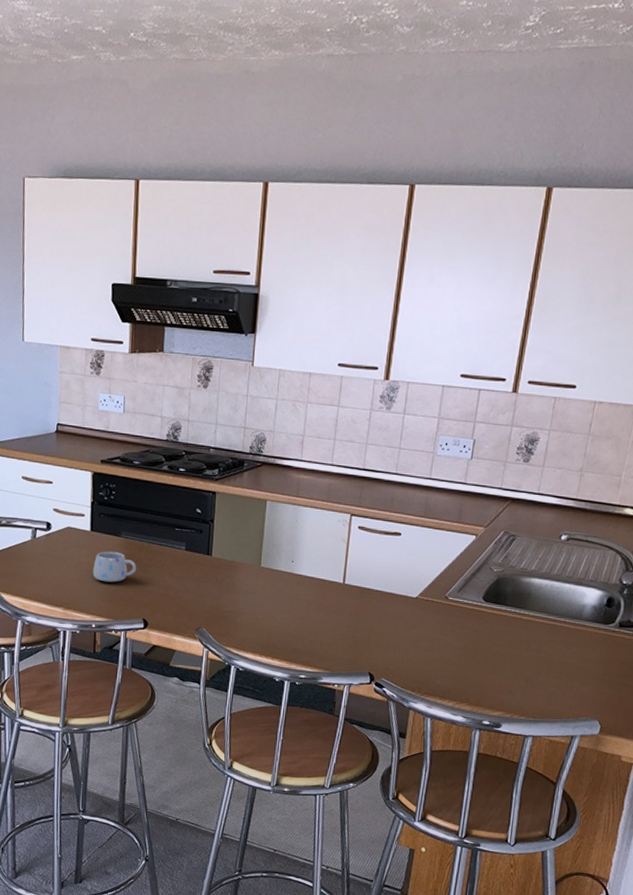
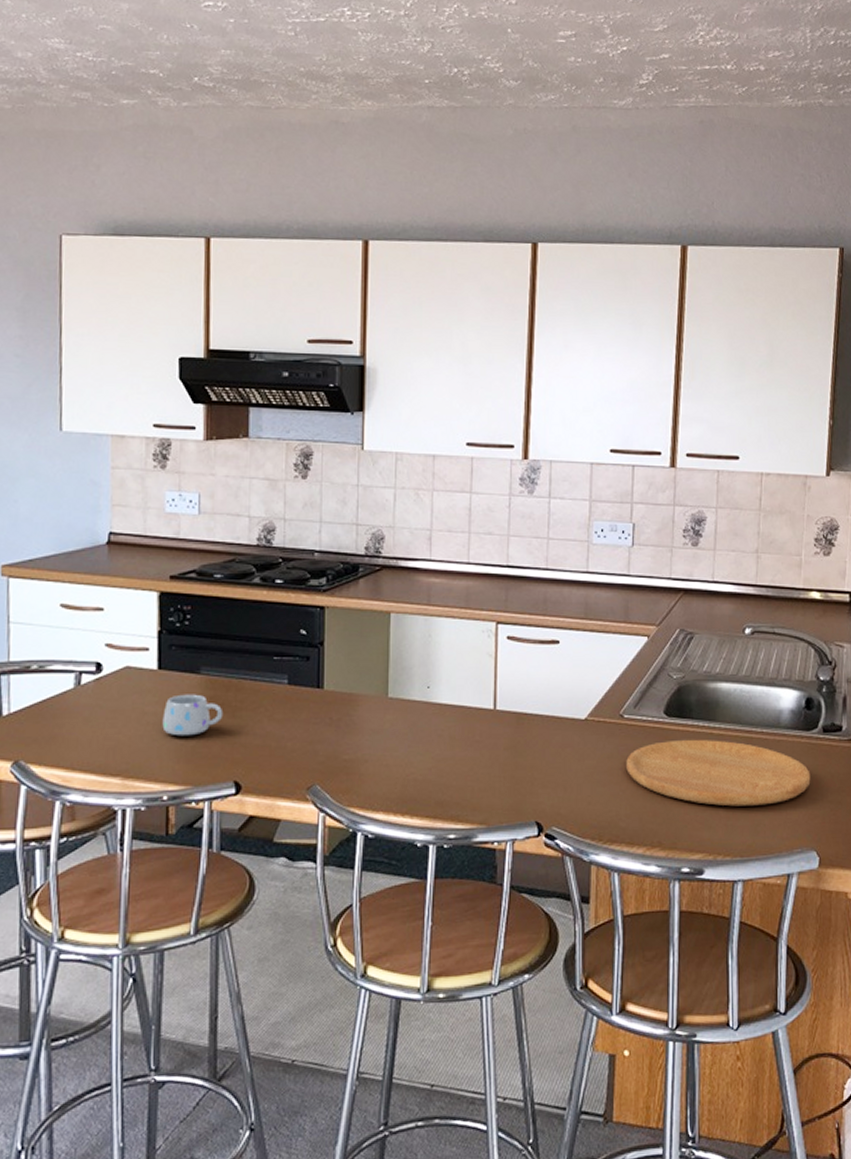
cutting board: none [446,621,603,680] -> present [626,739,811,807]

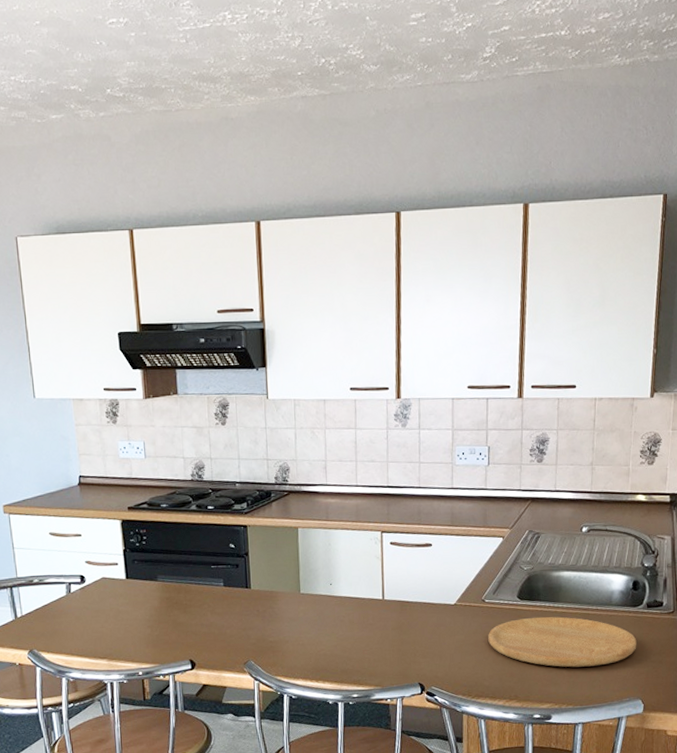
mug: present [162,694,224,736] -> none [133,596,178,628]

